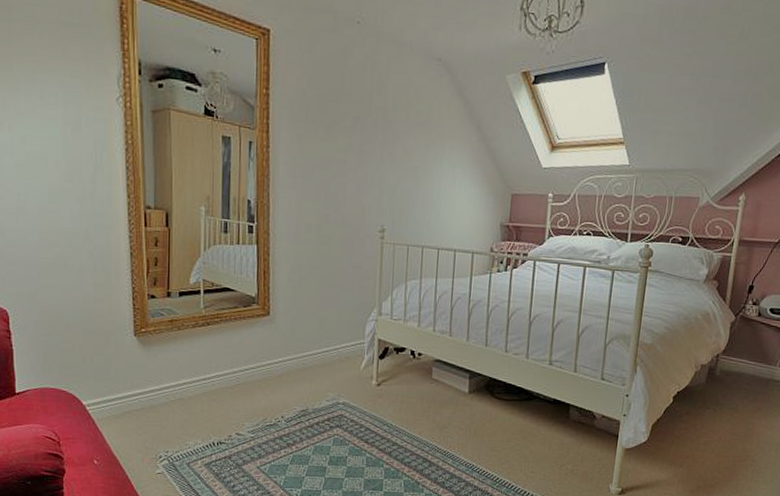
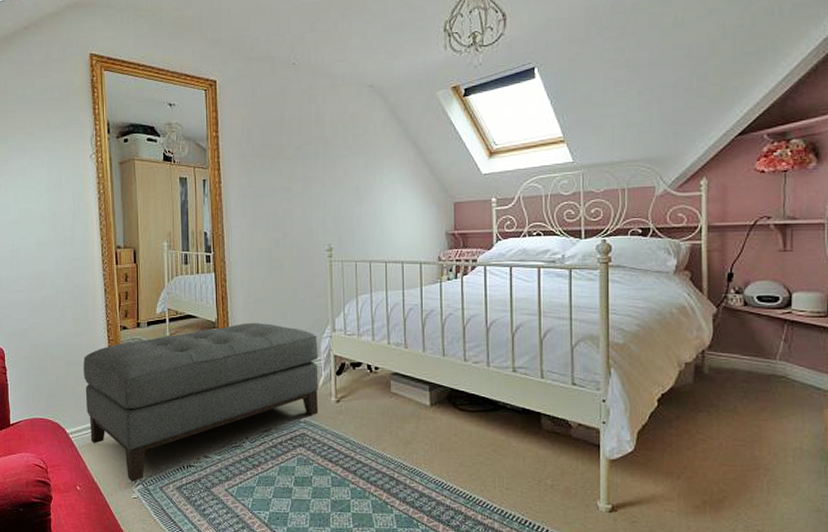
ottoman: none [104,300,363,458] -> present [83,322,319,483]

